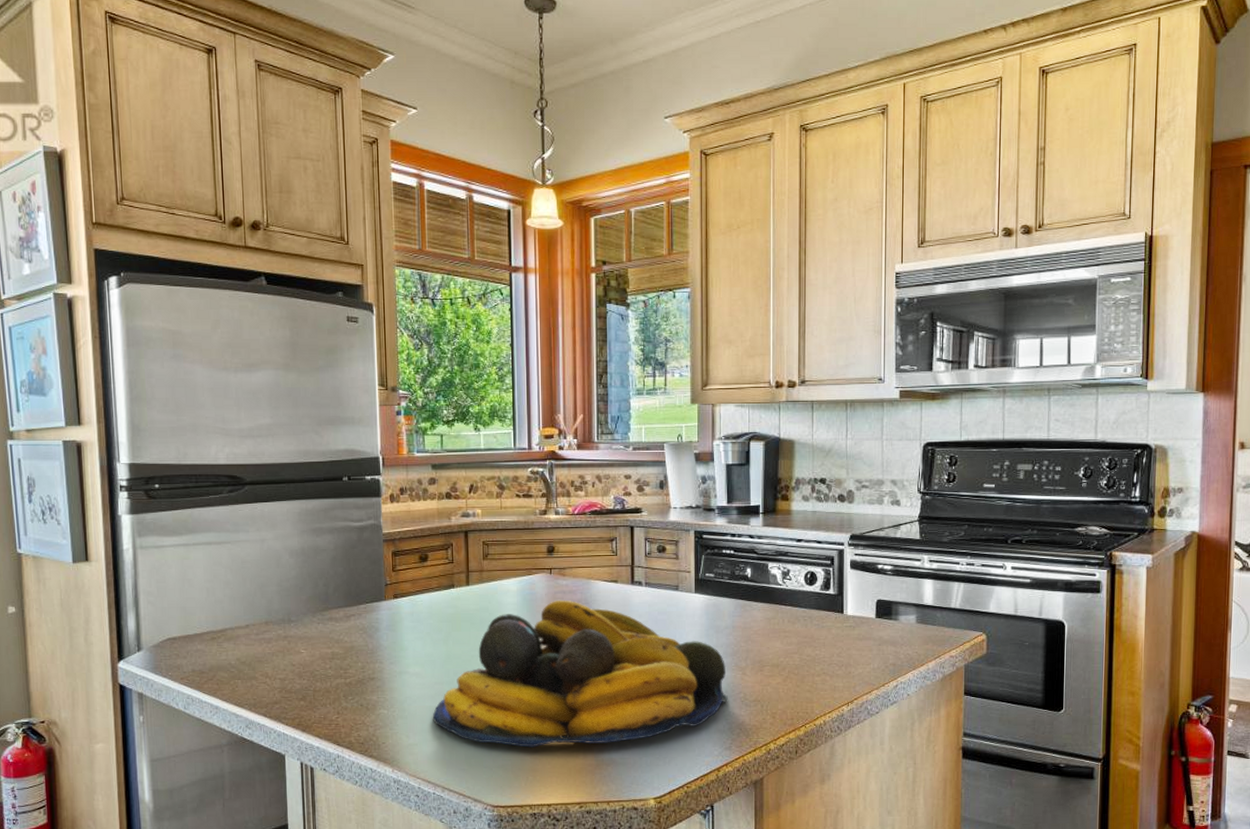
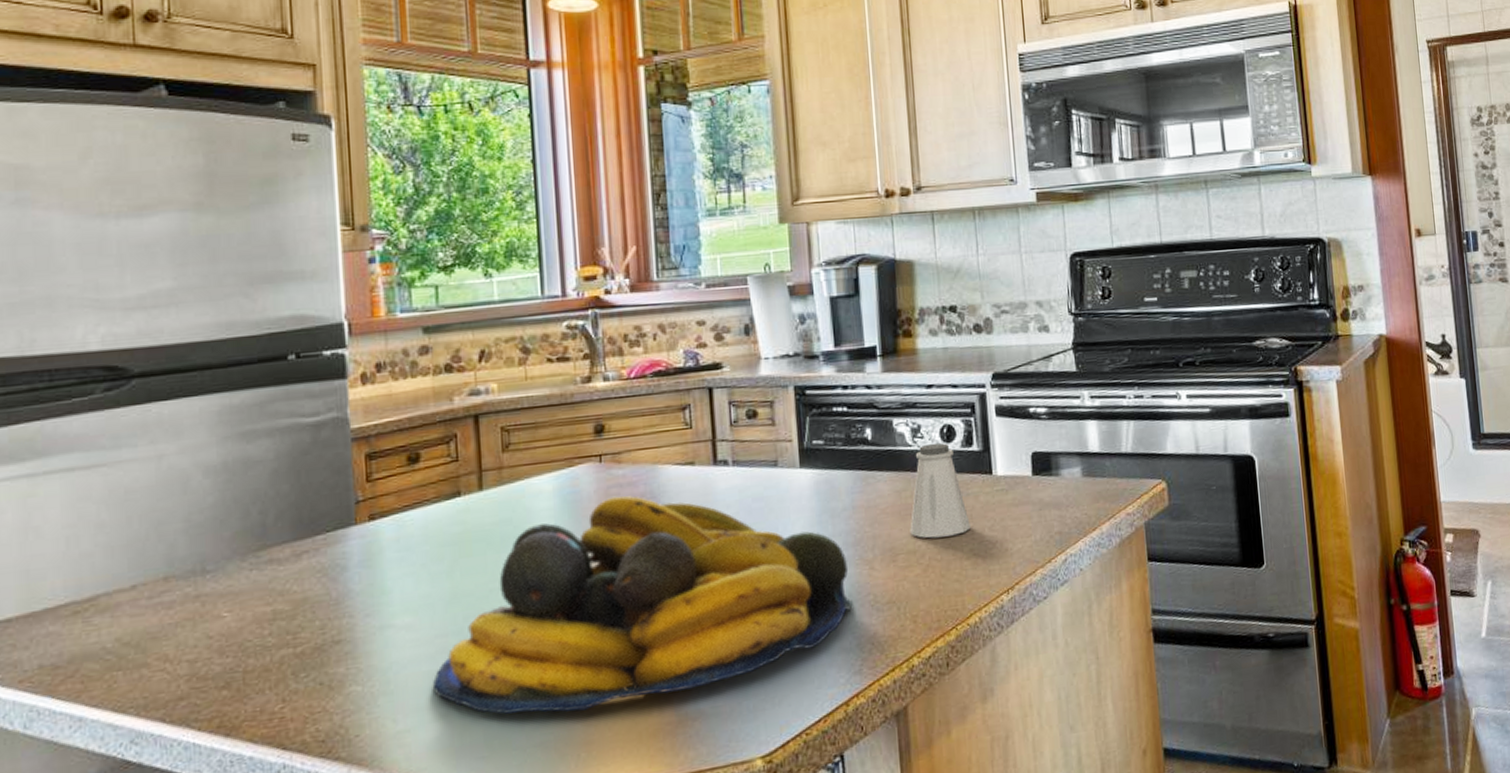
saltshaker: none [775,586,823,657] -> present [910,443,971,538]

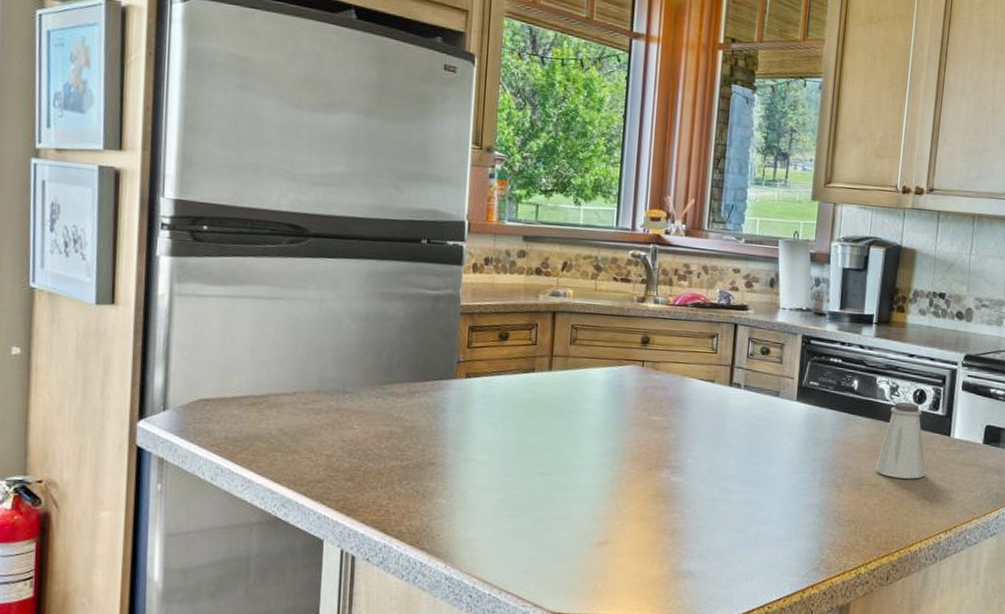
fruit bowl: present [433,496,853,714] -> none [497,395,822,554]

